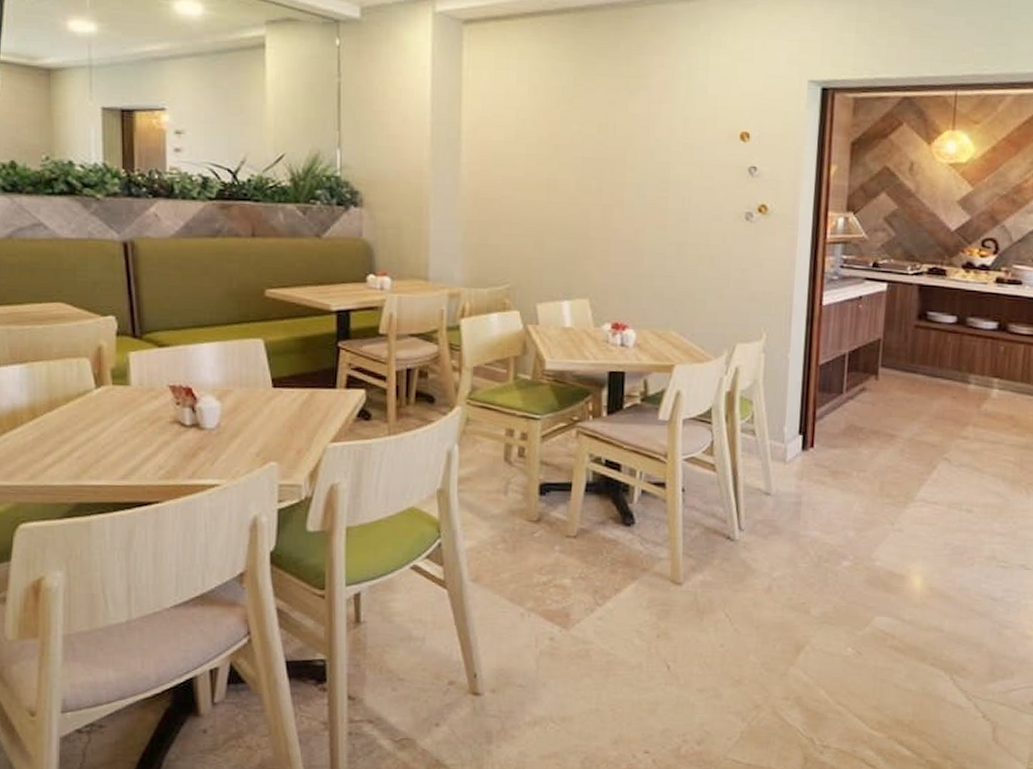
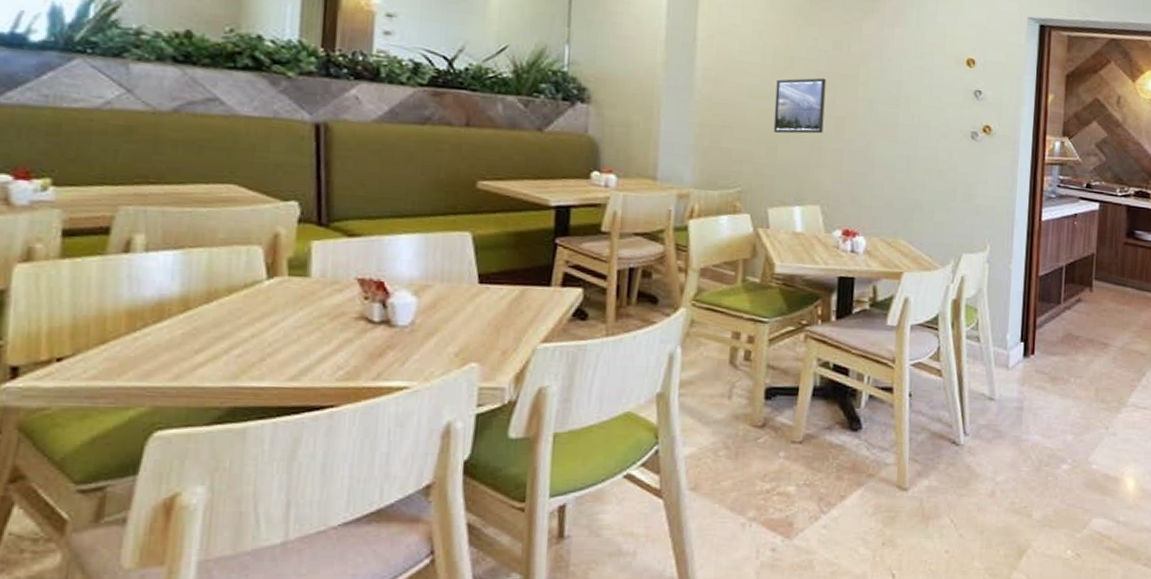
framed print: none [540,164,592,227] -> present [773,77,827,134]

